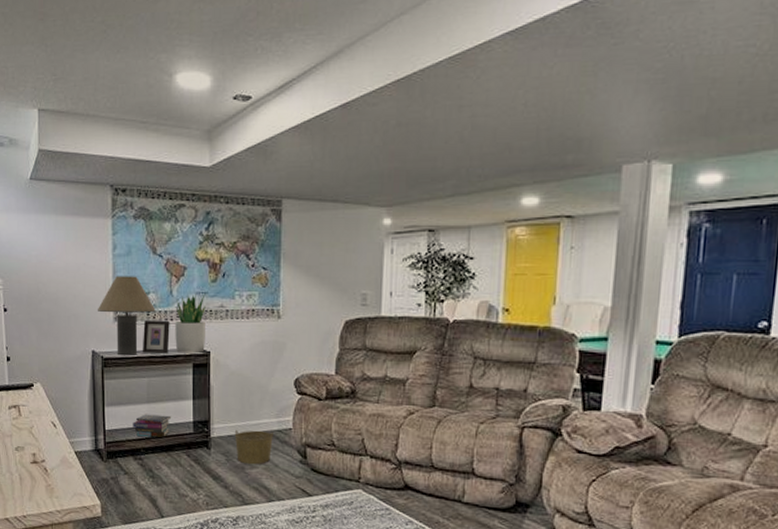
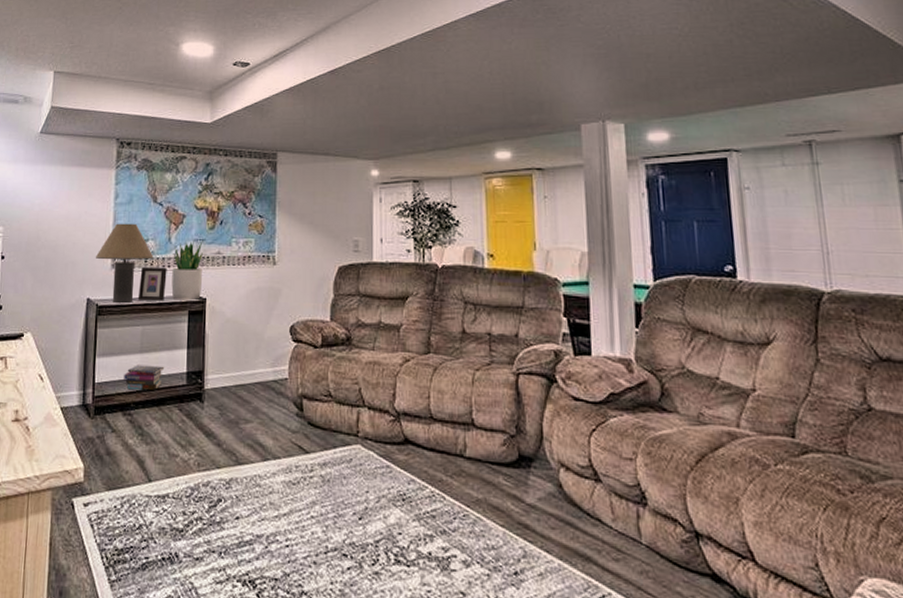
basket: present [234,430,273,465] -> none [229,380,269,419]

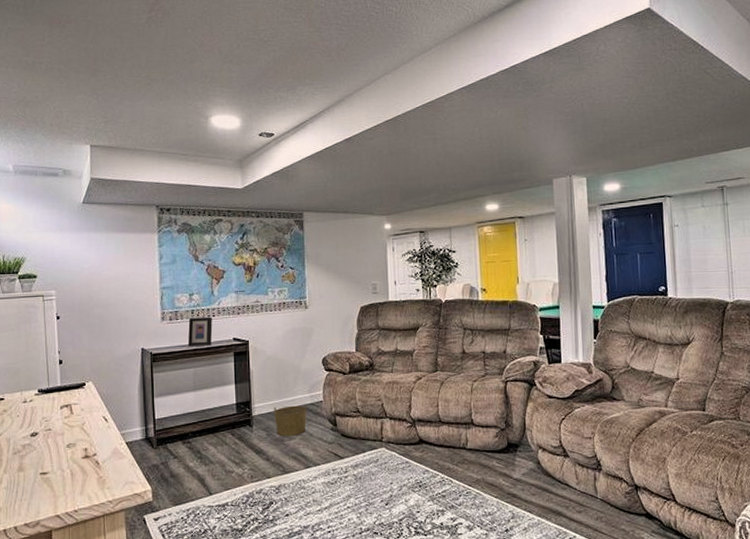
table lamp: present [96,223,154,304] -> none [146,280,199,351]
books: present [124,365,165,390] -> none [181,400,217,422]
planter: present [171,239,203,301] -> none [216,291,244,344]
basket: none [229,380,269,419] -> present [273,405,307,437]

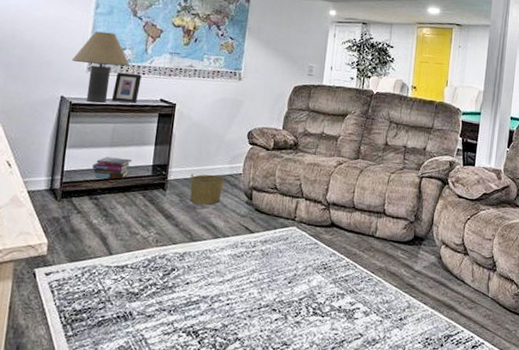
table lamp: none [146,280,199,351] -> present [72,31,130,104]
books: none [181,400,217,422] -> present [92,157,133,179]

